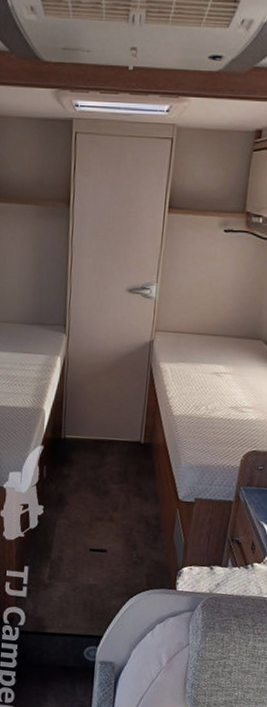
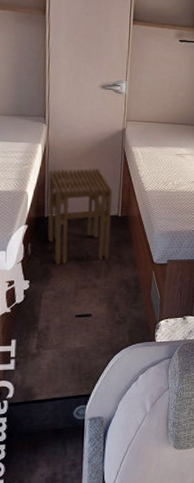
stool: none [63,386,136,492] -> present [47,168,113,265]

